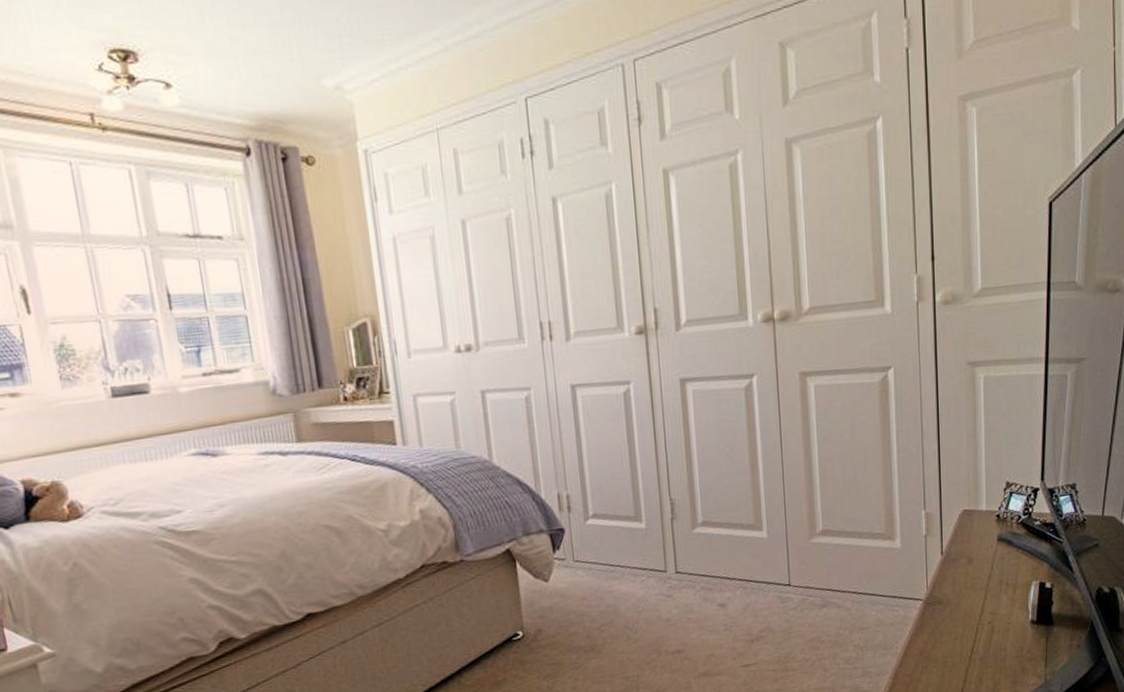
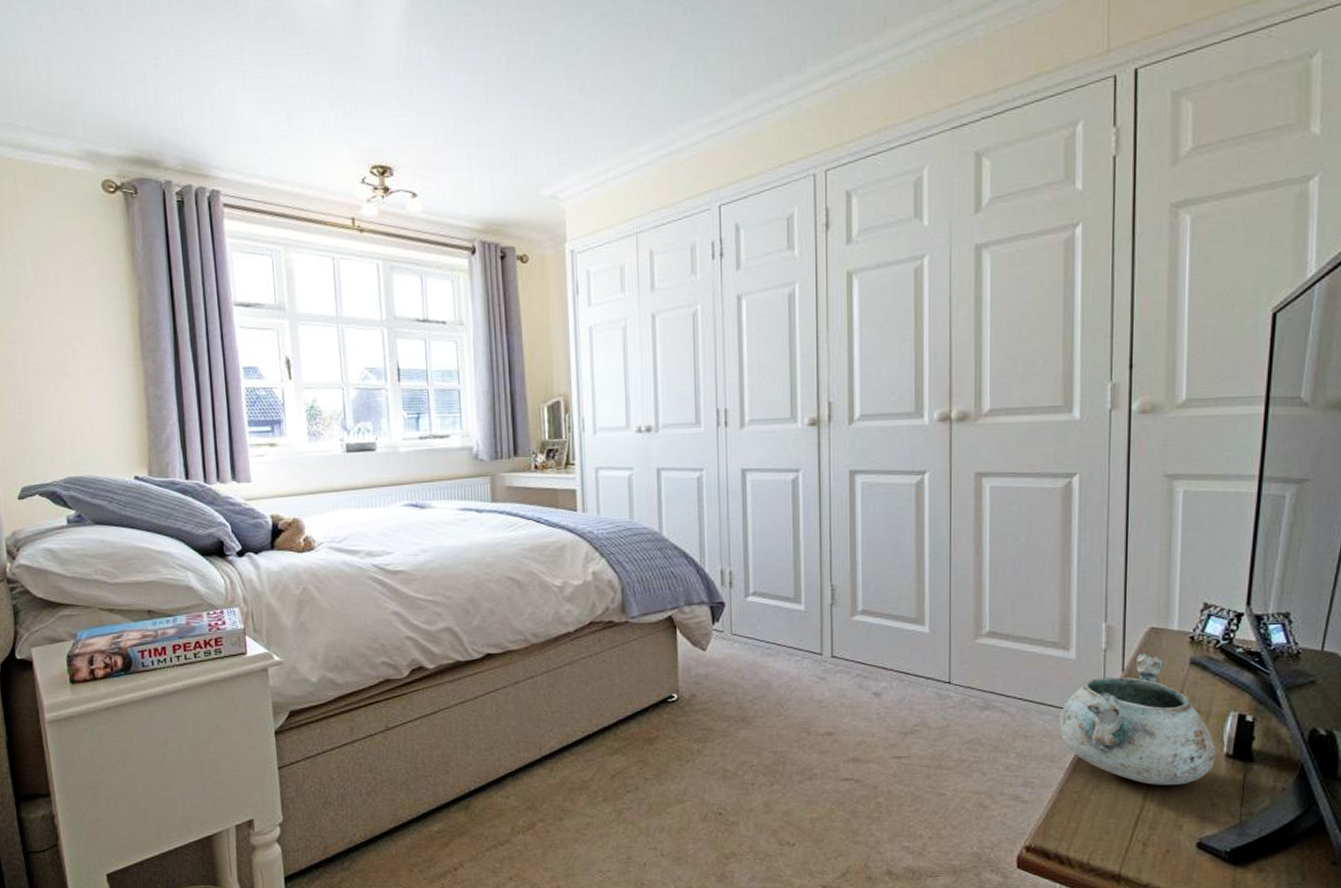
decorative bowl: none [889,535,1023,659] -> present [1058,652,1216,785]

